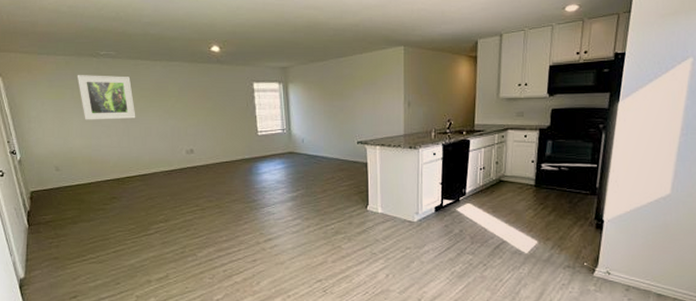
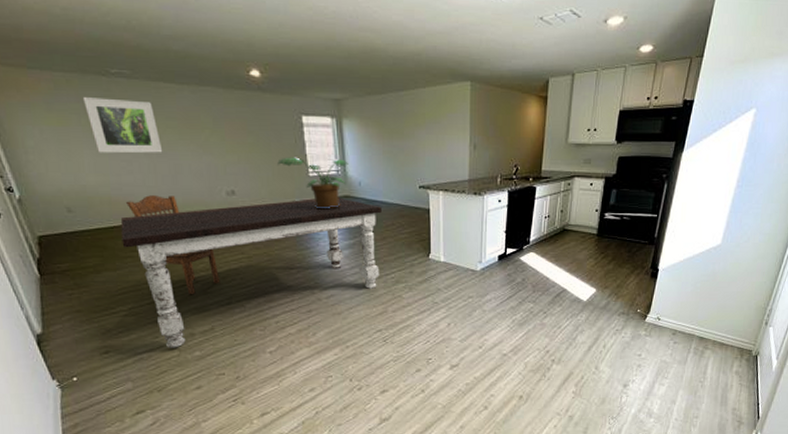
dining table: none [97,154,322,294] -> present [120,197,382,348]
dining chair: none [103,155,177,244] -> present [126,195,220,295]
potted plant: none [231,118,293,164] -> present [277,157,348,208]

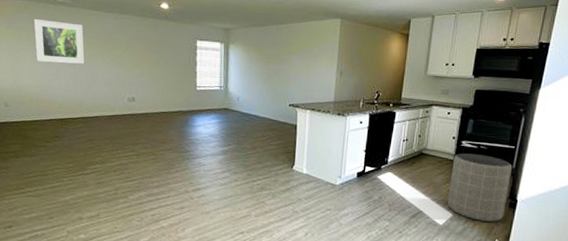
dining table: present [120,197,382,348] -> none [40,109,255,229]
dining chair: present [126,195,220,295] -> none [49,97,112,184]
potted plant: present [277,157,348,208] -> none [172,73,230,118]
trash can: none [591,226,655,293] -> present [447,153,513,222]

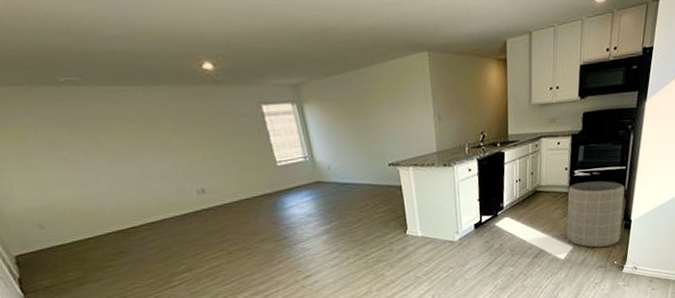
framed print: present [33,19,85,64] -> none [35,107,127,166]

